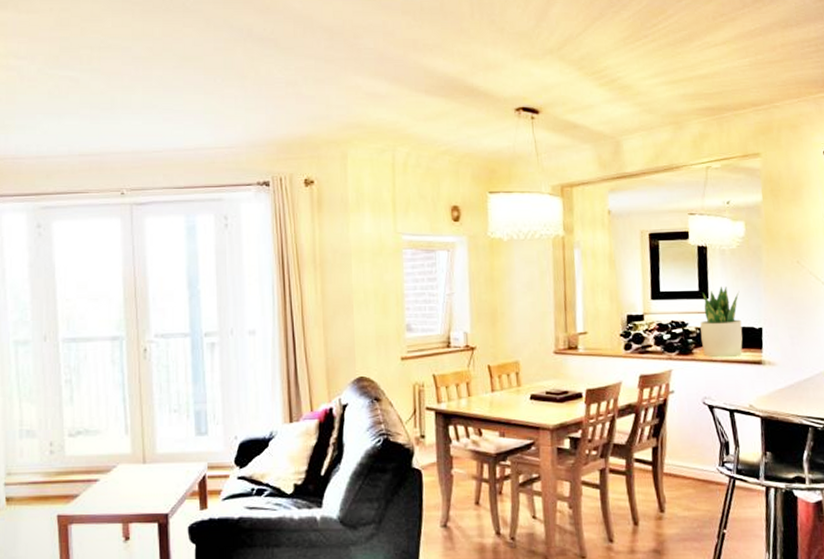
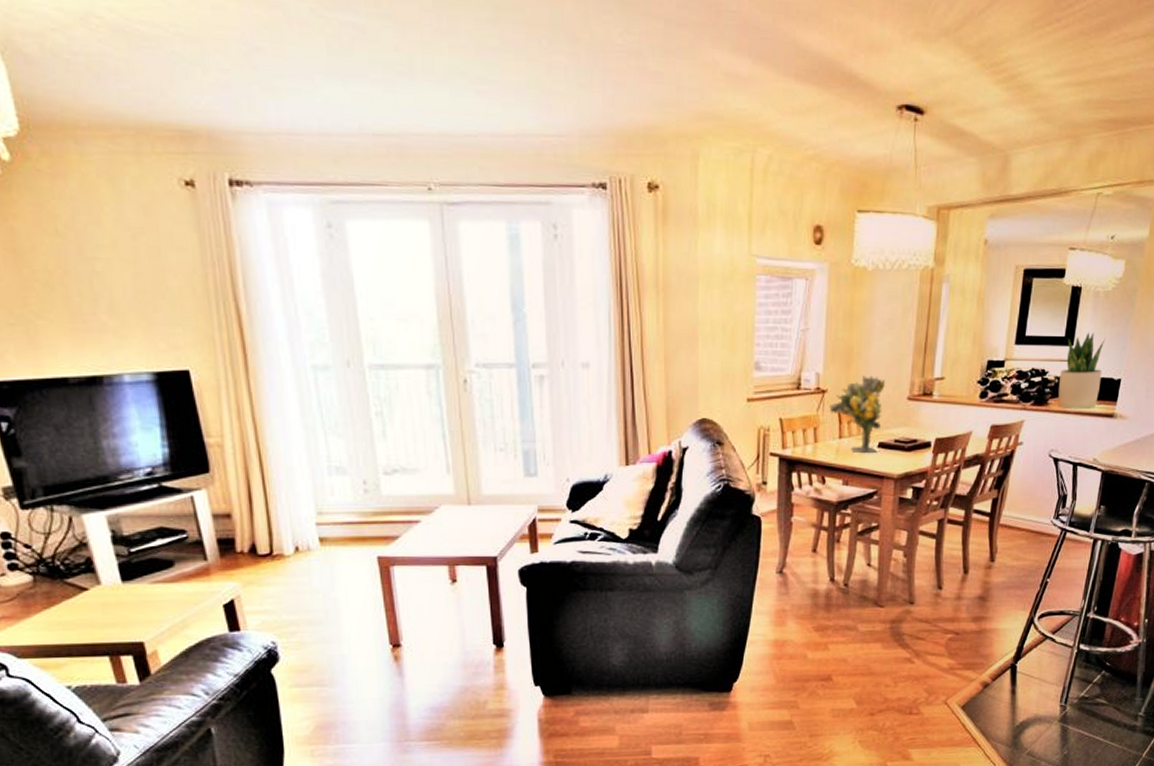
bouquet: none [479,332,531,406] -> present [829,375,885,454]

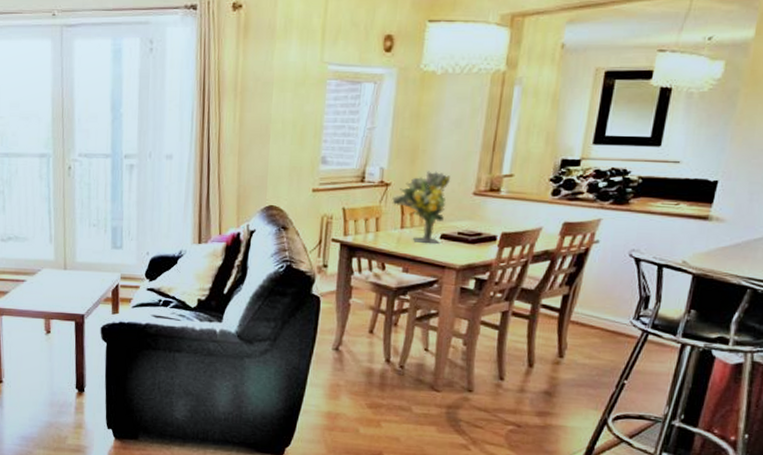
planter: present [1058,332,1106,410] -> none [641,132,700,210]

